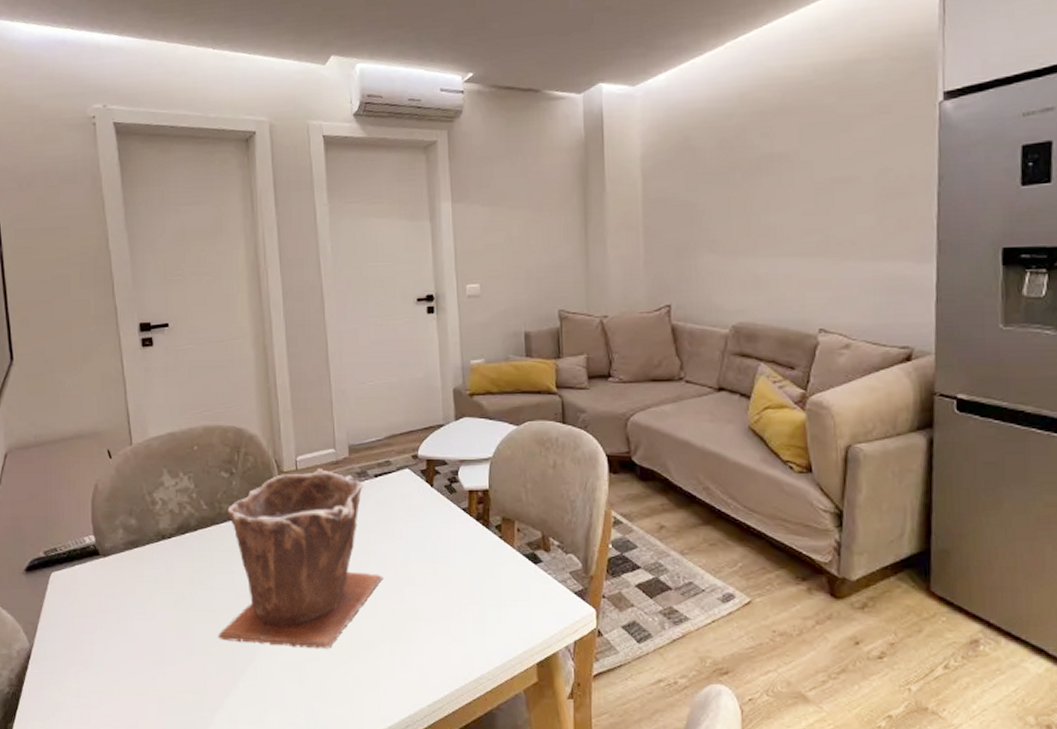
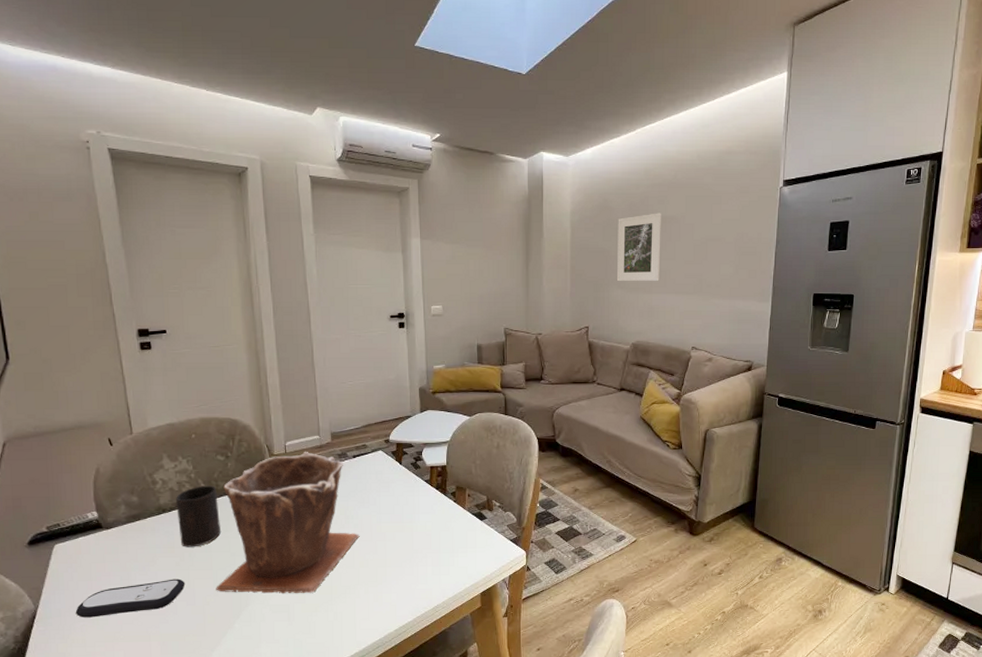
remote control: none [70,620,185,662] -> present [75,579,186,618]
cup: none [176,508,224,583] -> present [176,485,221,547]
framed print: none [705,149,767,243] -> present [616,213,661,281]

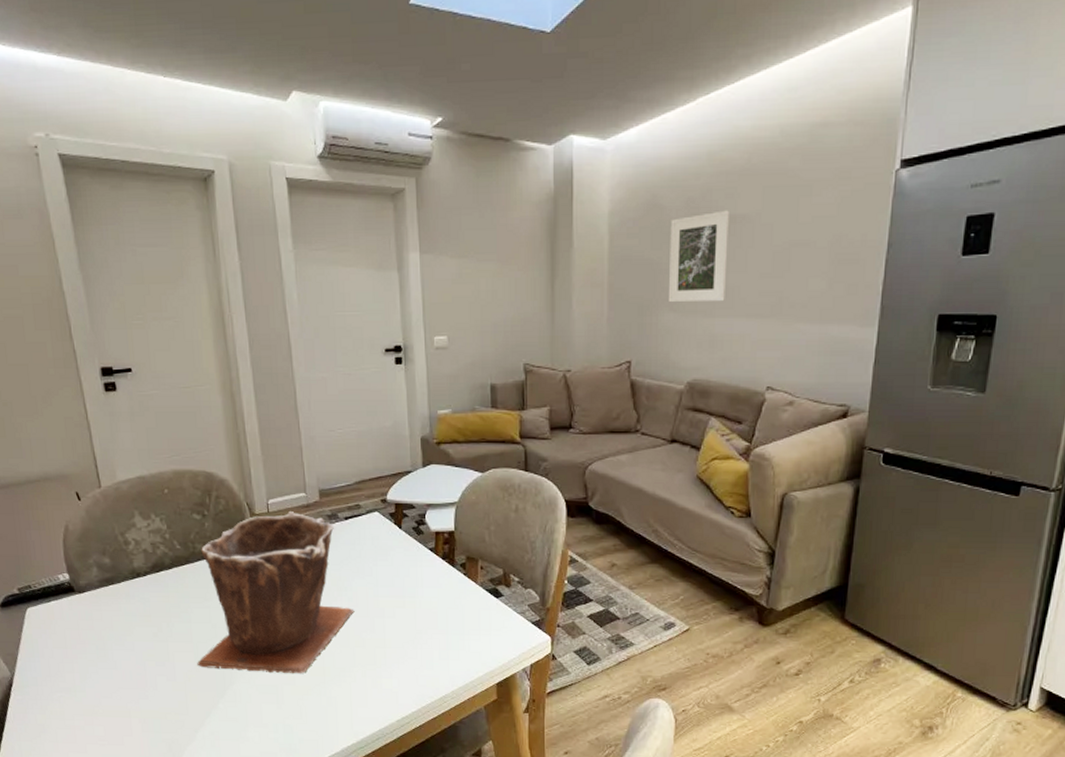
remote control: present [75,579,186,618] -> none [52,650,165,689]
cup: present [176,485,221,547] -> none [150,548,200,617]

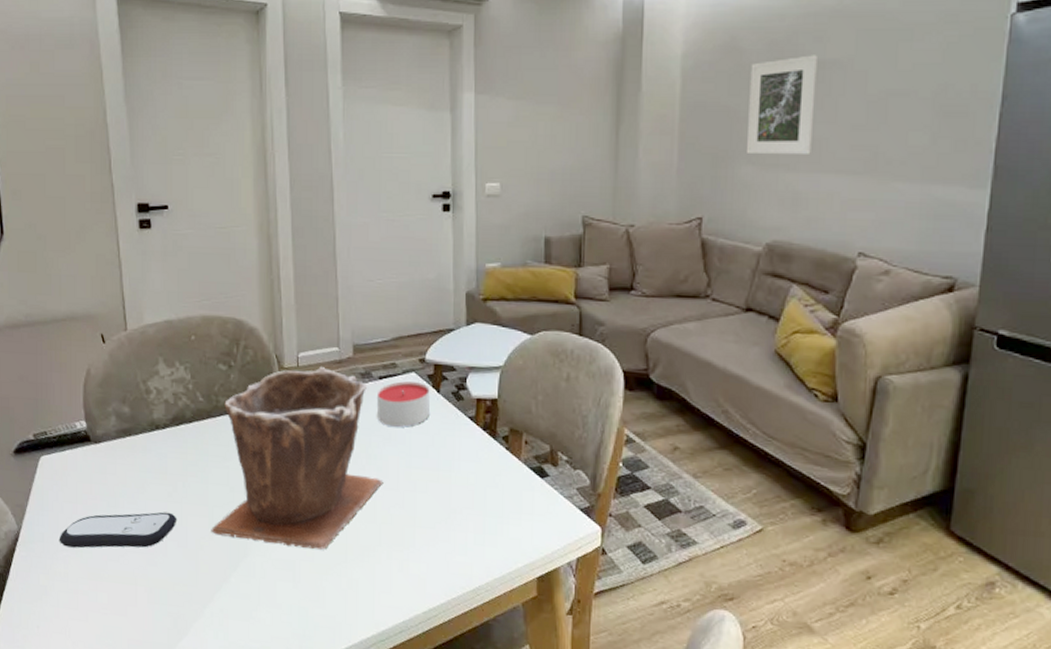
remote control: none [52,650,165,689] -> present [59,512,177,548]
candle: none [343,520,393,561] -> present [376,381,430,427]

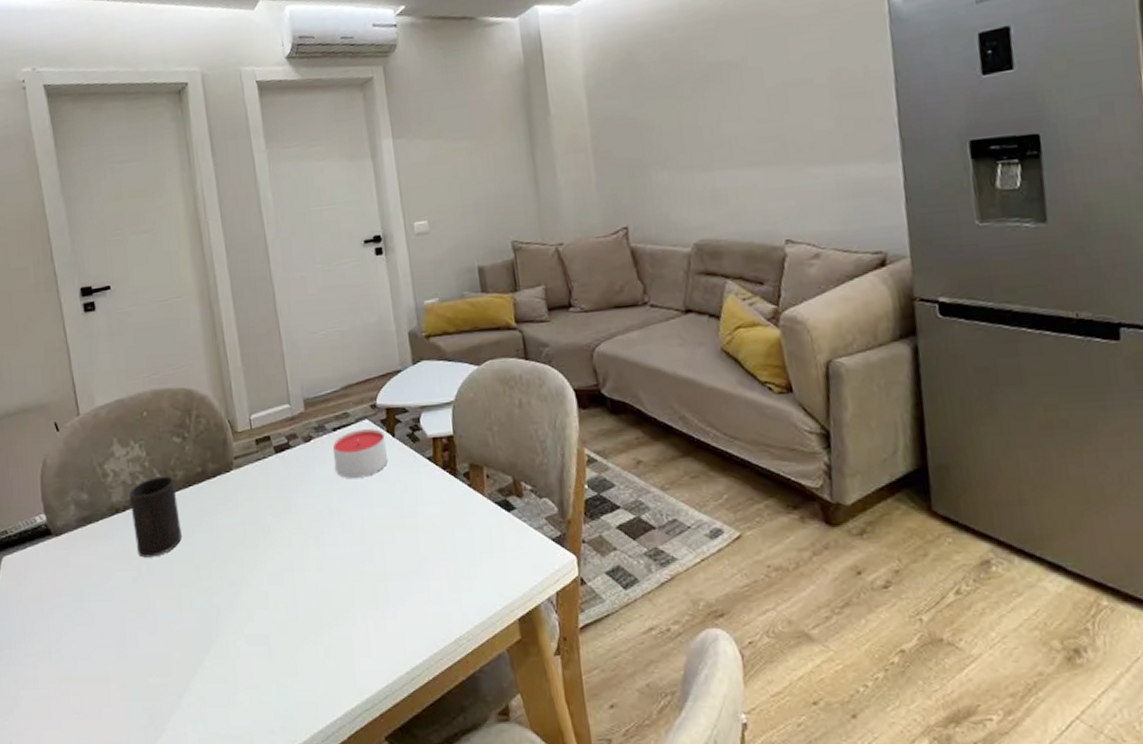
remote control: present [59,512,177,548] -> none [26,599,145,651]
cup: none [171,400,219,476] -> present [129,476,182,558]
plant pot: present [211,366,384,550] -> none [180,425,350,619]
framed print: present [745,55,817,154] -> none [650,58,722,160]

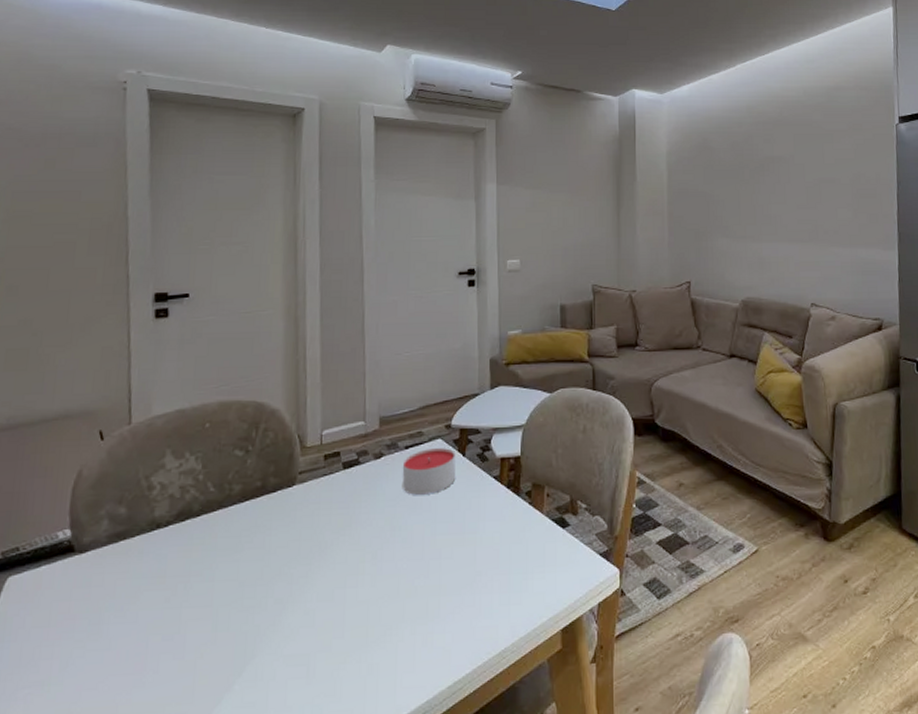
cup: present [129,476,182,558] -> none [175,490,230,576]

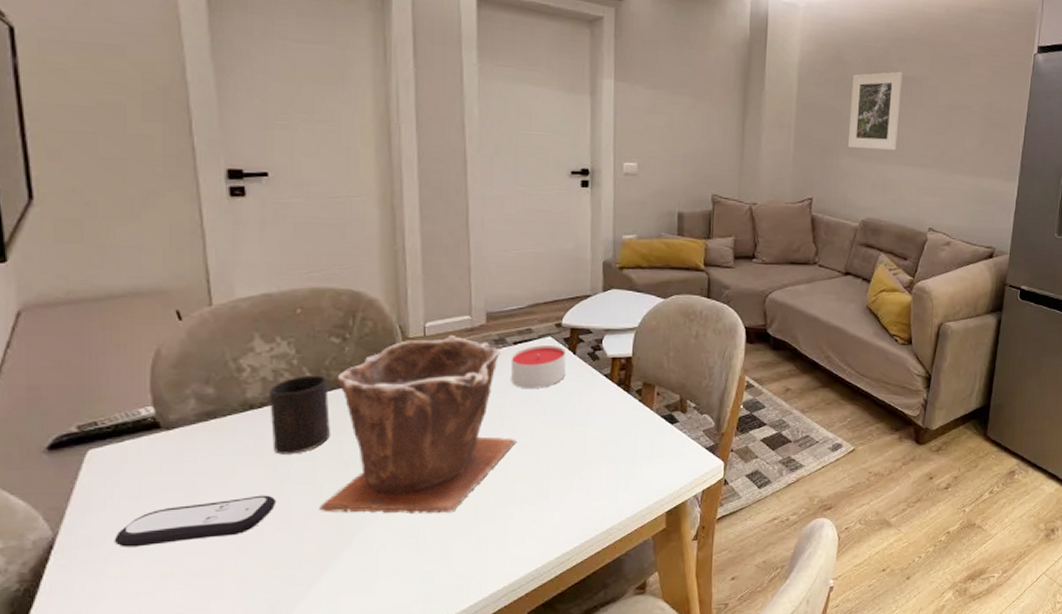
remote control: none [20,621,175,683] -> present [114,495,277,547]
cup: none [175,490,230,576] -> present [269,375,330,455]
plant pot: none [214,441,408,639] -> present [319,334,517,514]
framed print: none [719,152,769,228] -> present [847,71,902,150]

